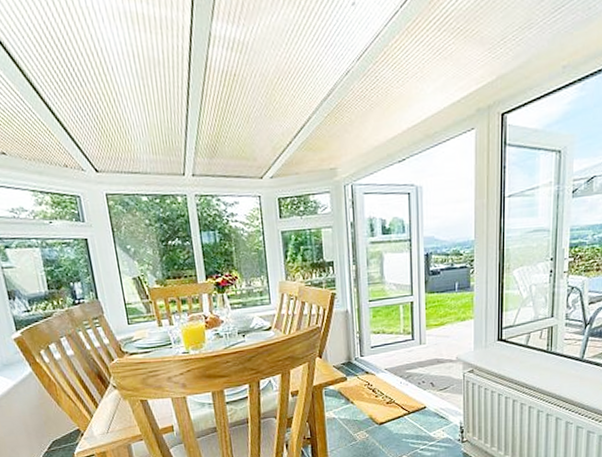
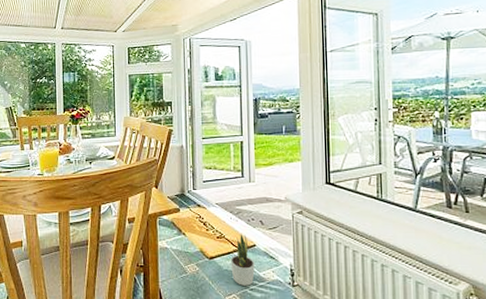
potted plant: none [401,397,425,447] -> present [230,234,255,286]

